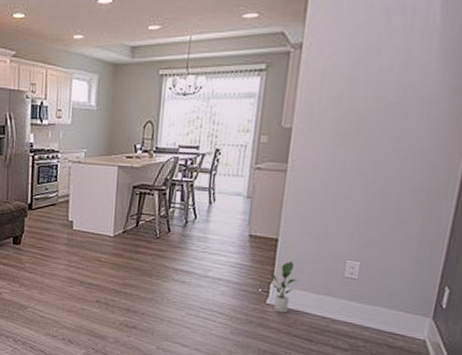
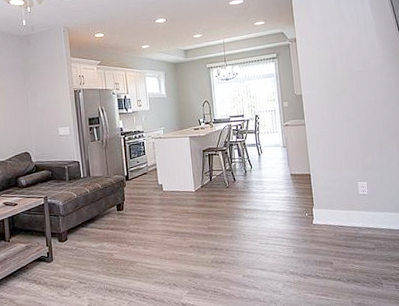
potted plant: present [270,262,299,313] -> none [310,189,331,230]

